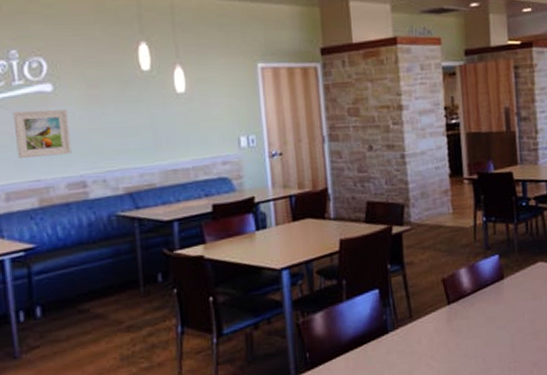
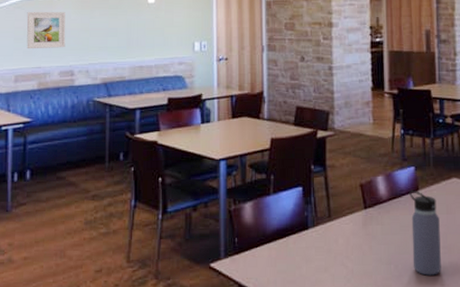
water bottle: none [494,278,530,365] -> present [409,190,441,276]

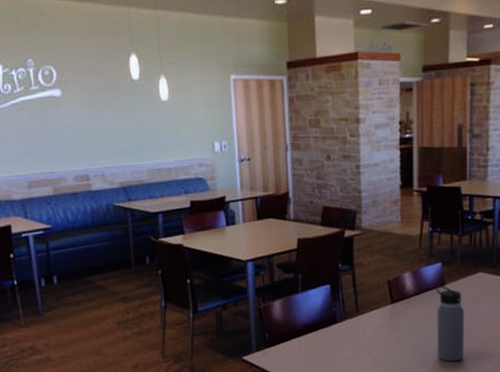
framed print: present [26,11,66,49] -> none [31,112,77,154]

